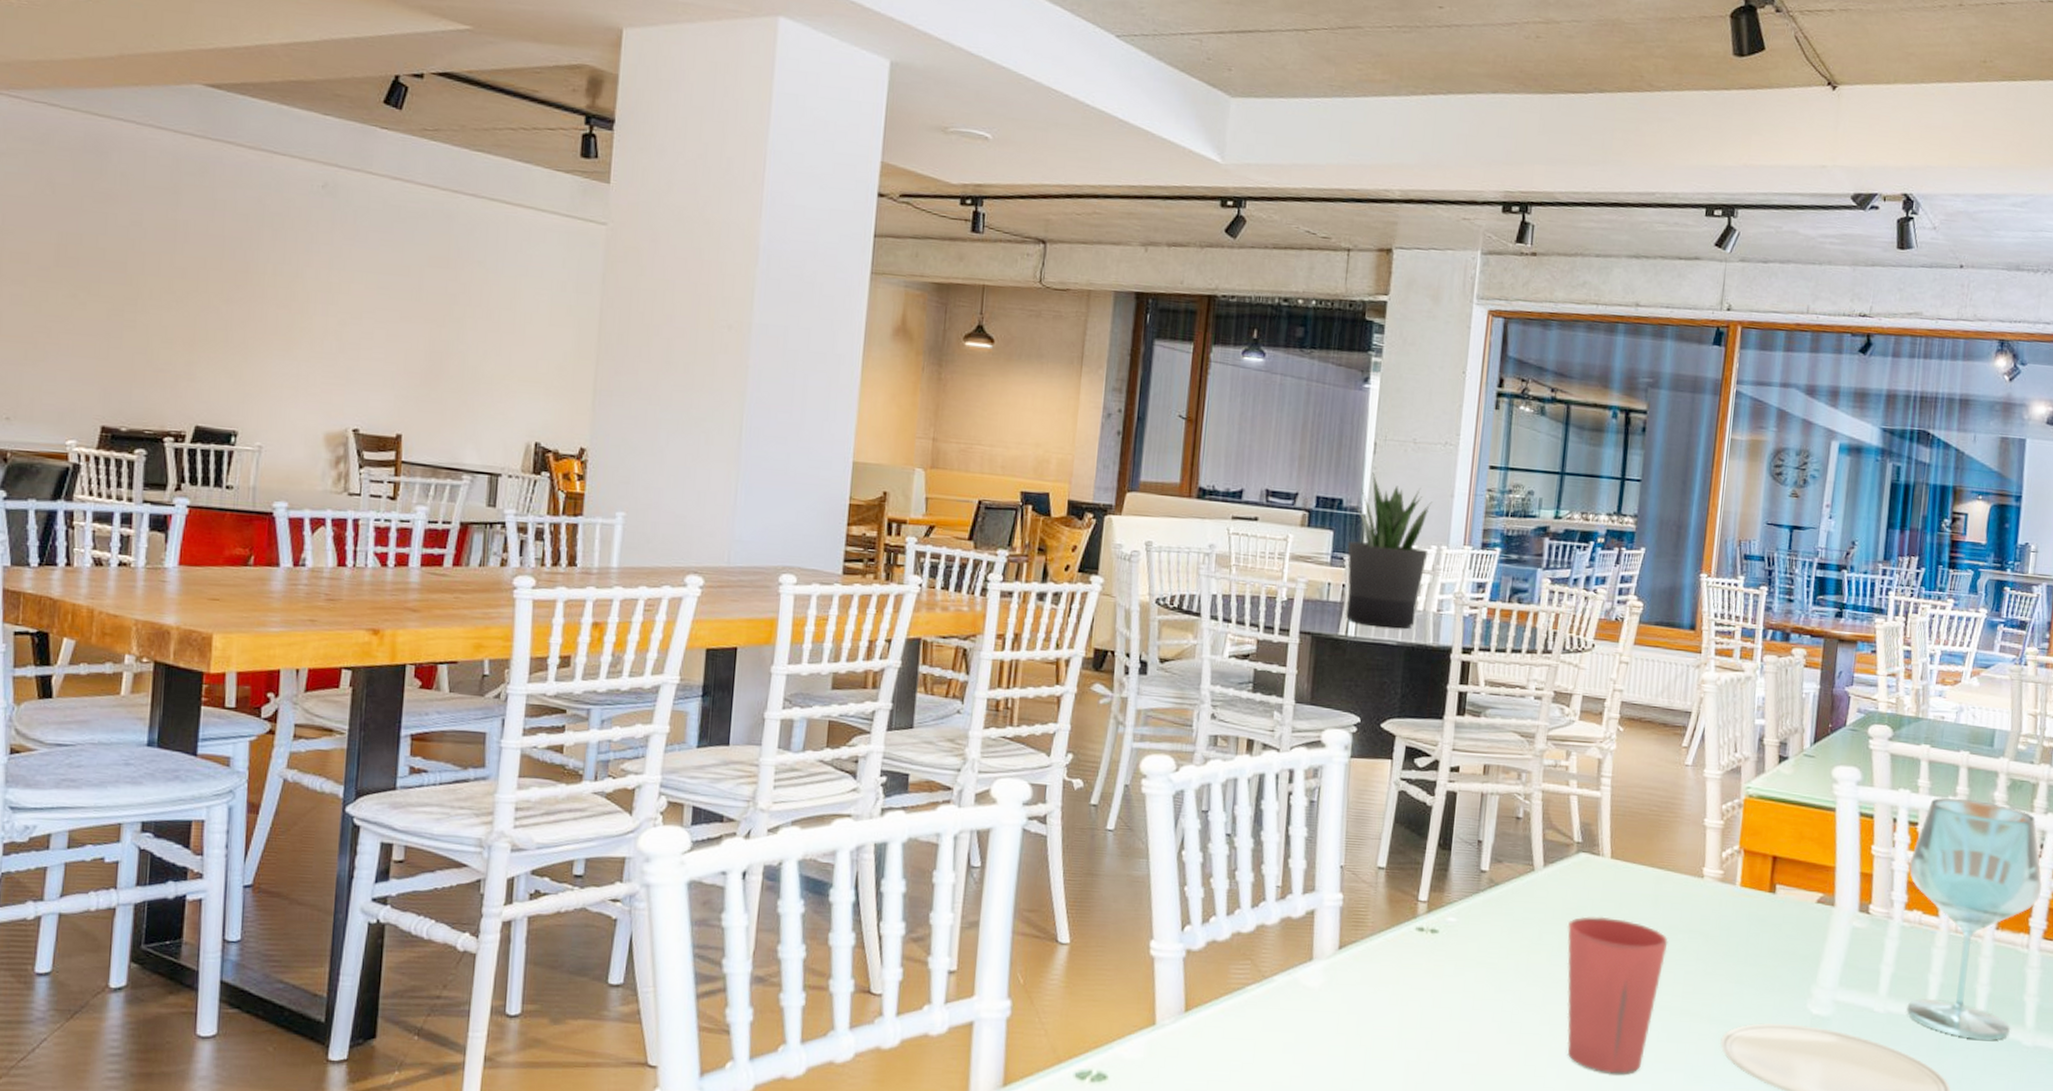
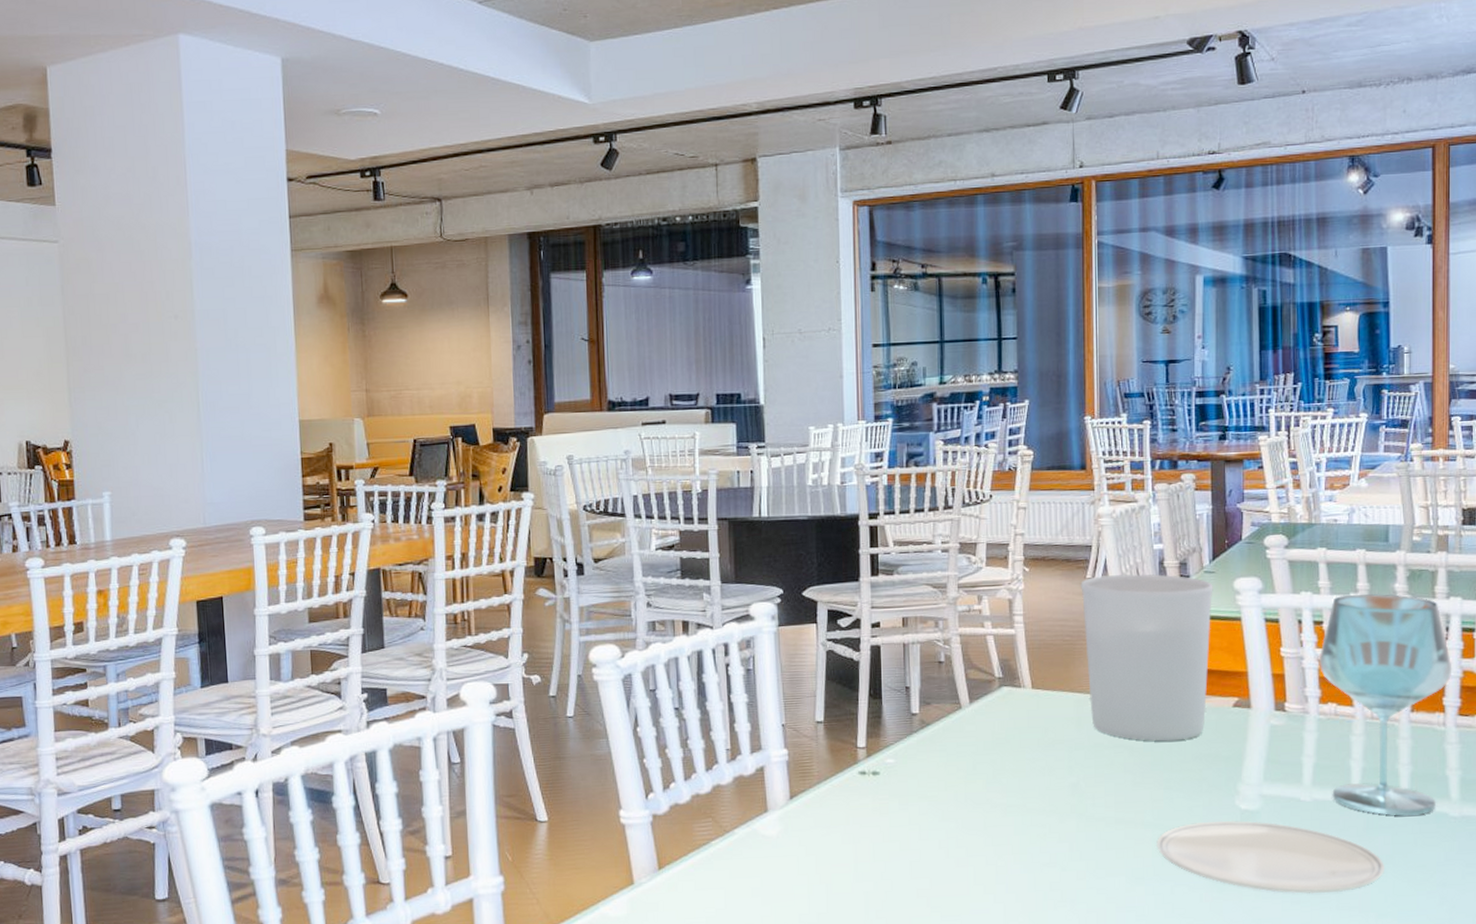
planter: present [1345,473,1432,629] -> none [750,365,826,506]
cup: present [1567,916,1668,1073] -> none [998,742,1096,883]
candle holder: none [1668,745,1811,933] -> present [1081,573,1213,741]

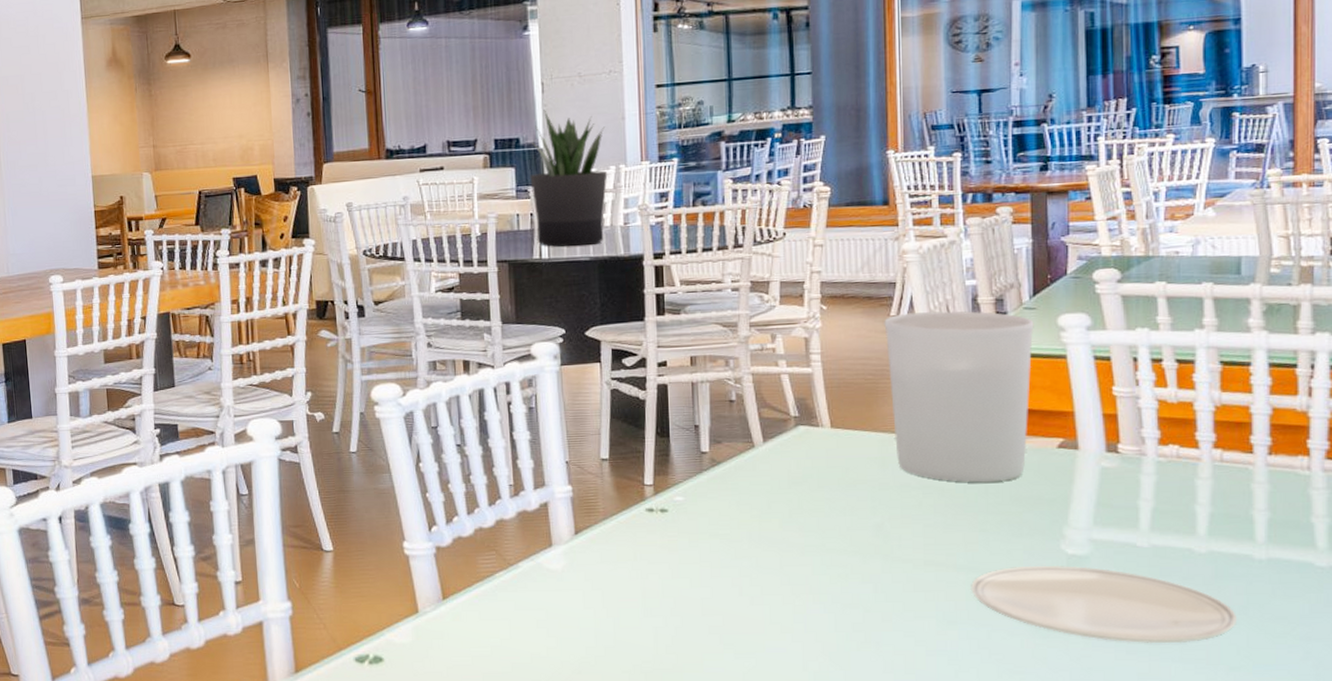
planter: none [750,365,826,506] -> present [530,110,608,247]
wine glass: present [1319,593,1452,816] -> none [1157,329,1319,565]

